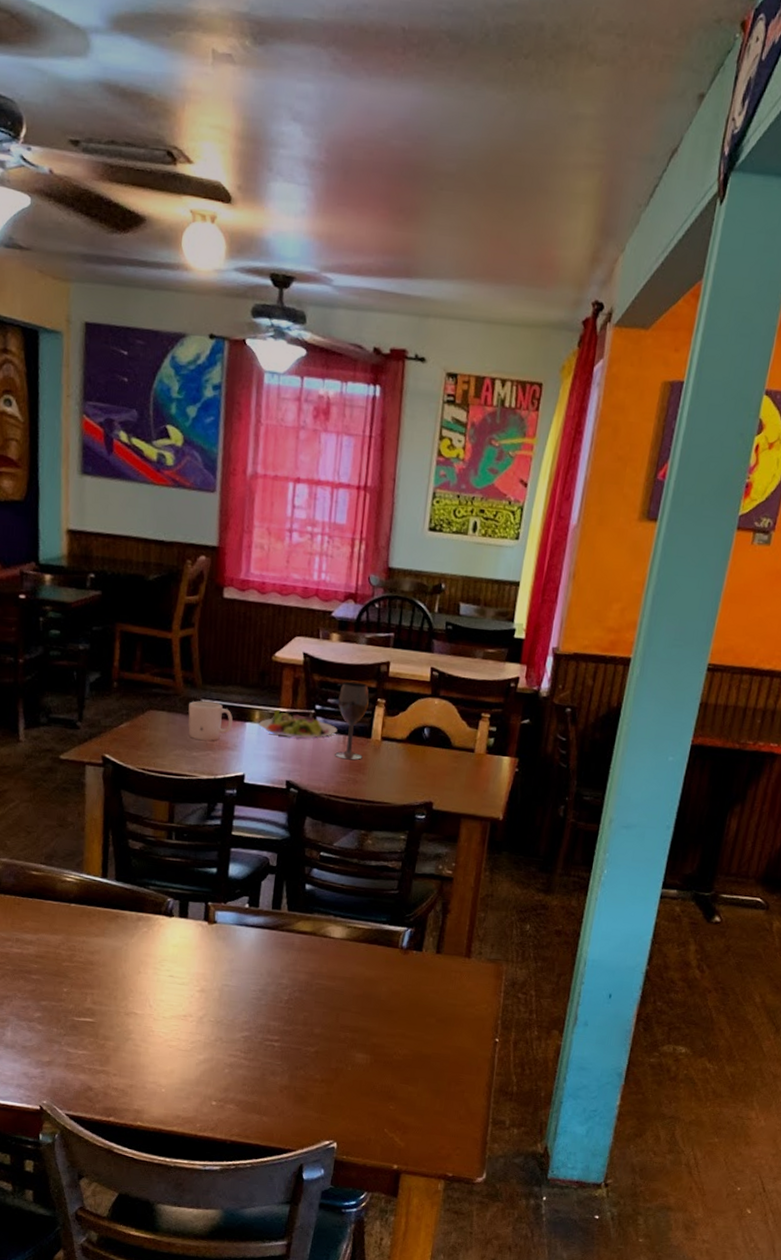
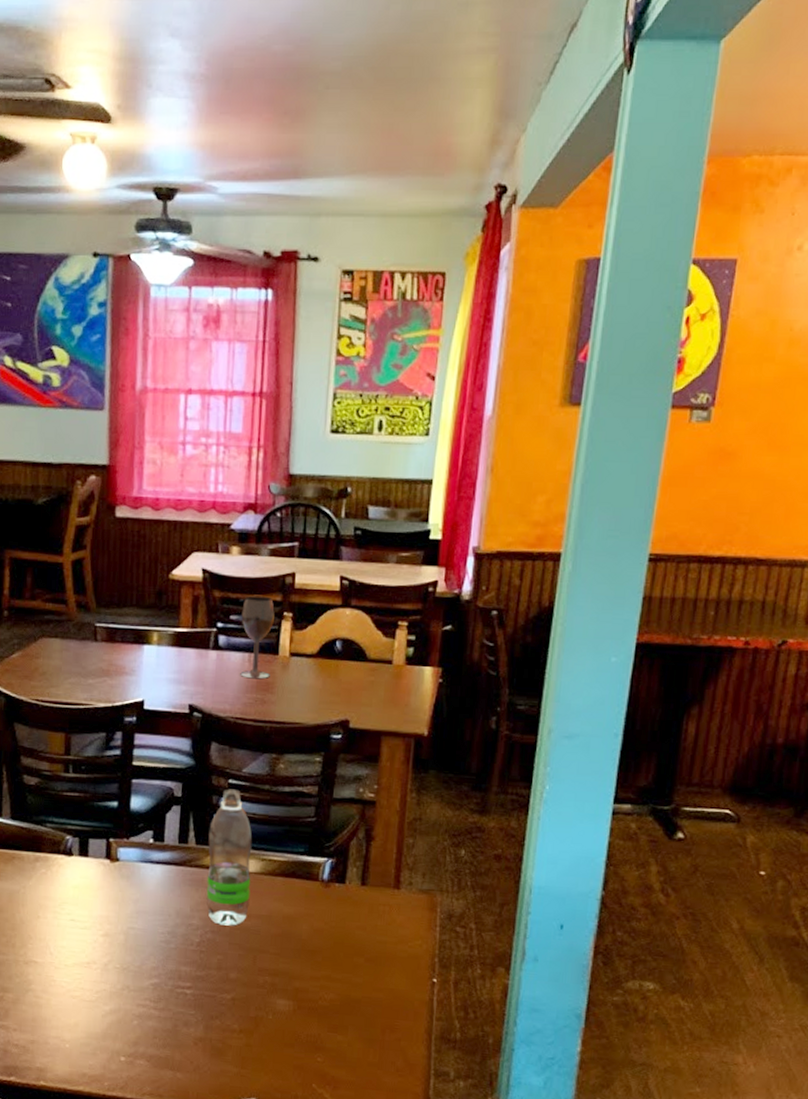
mug: present [188,701,233,741] -> none [82,625,130,667]
salad plate: present [259,709,338,739] -> none [157,630,242,659]
bottle: none [295,861,341,986] -> present [206,789,253,926]

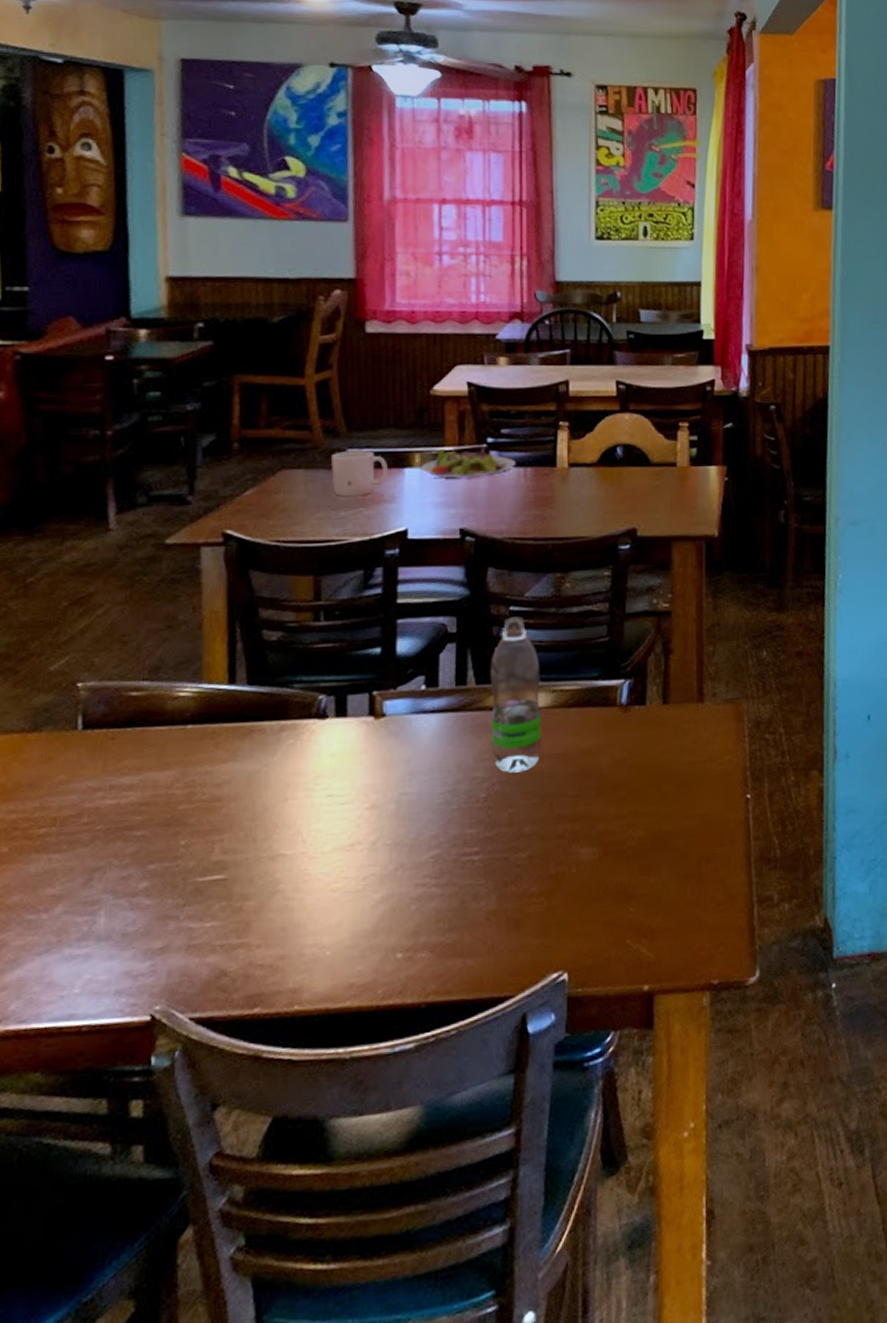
mug: none [82,625,130,667] -> present [331,451,388,497]
salad plate: none [157,630,242,659] -> present [420,449,516,479]
wine glass: present [240,596,275,680] -> none [513,407,549,495]

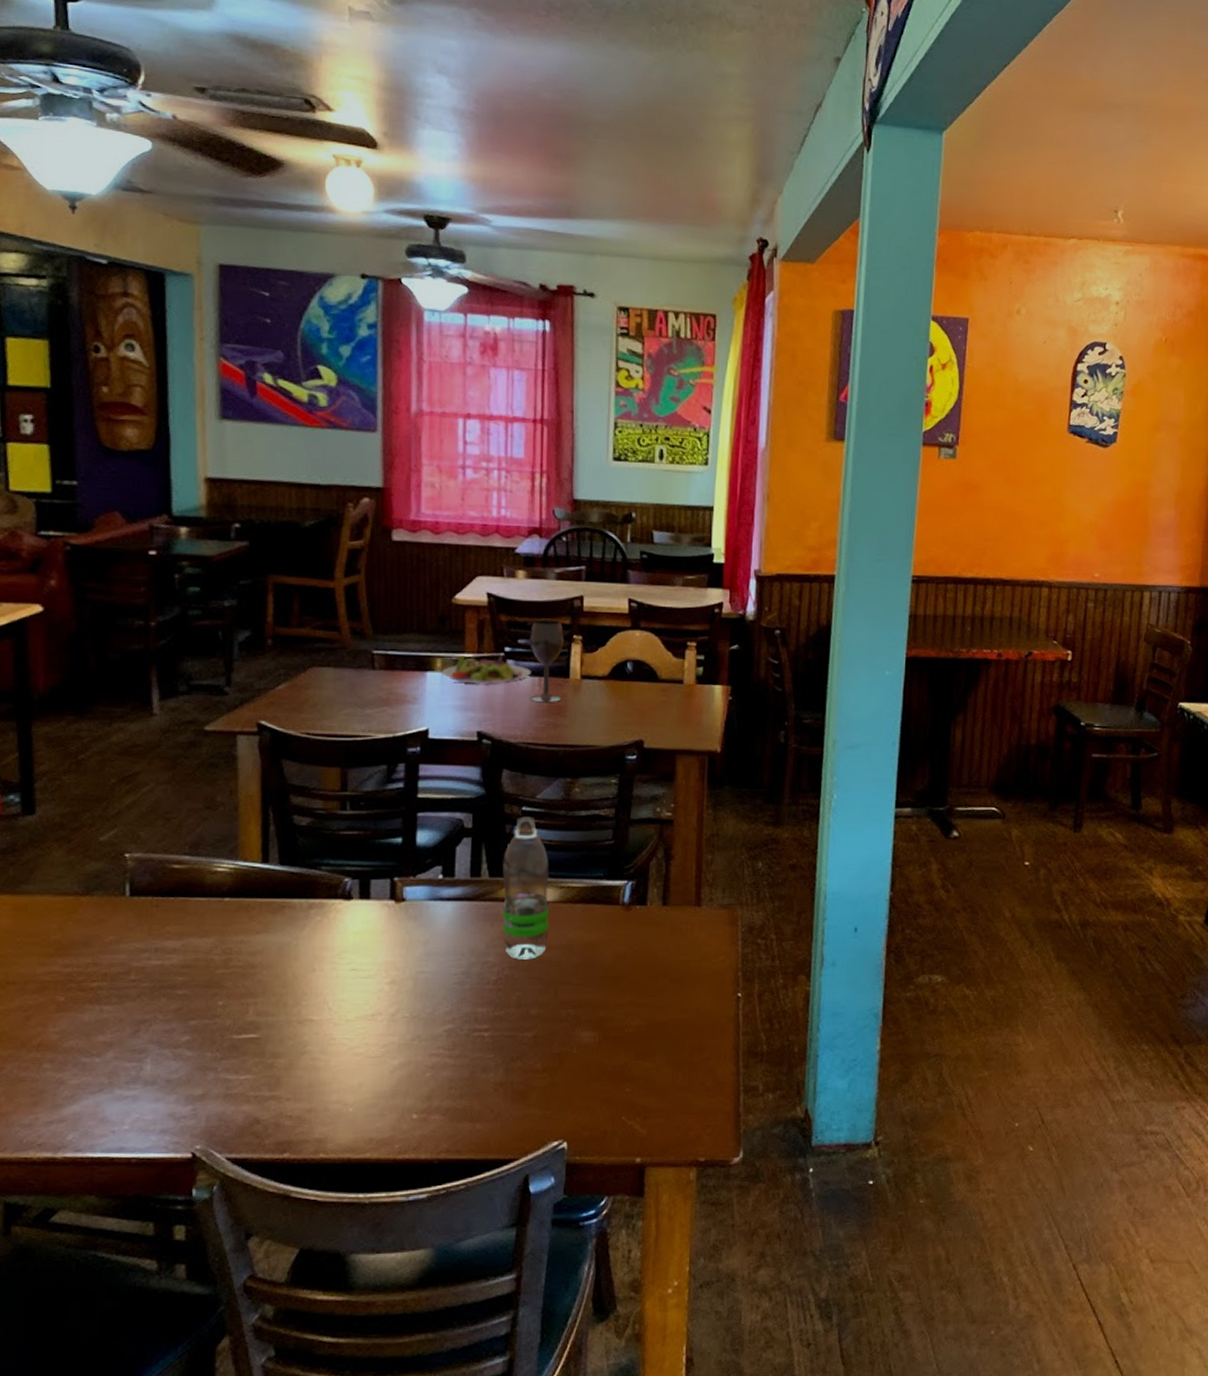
mug: present [331,451,388,497] -> none [358,653,411,696]
wine glass: none [513,407,549,495] -> present [529,619,564,703]

